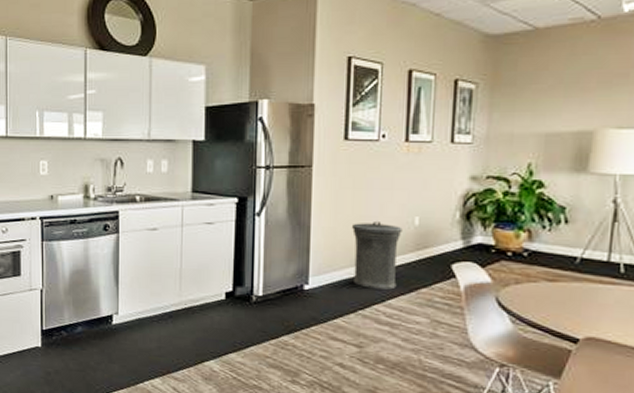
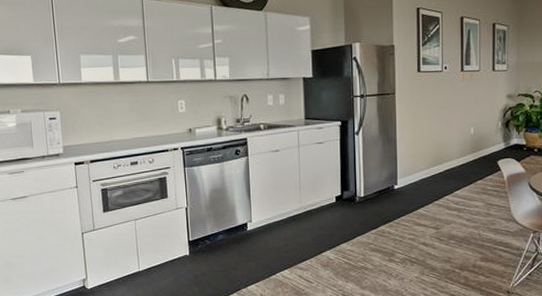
trash can: present [351,222,403,290] -> none [426,133,462,184]

